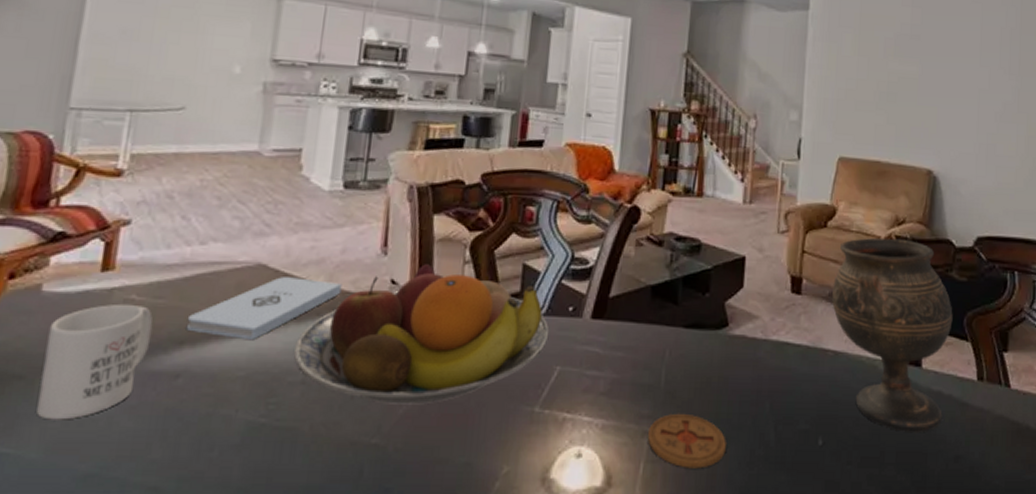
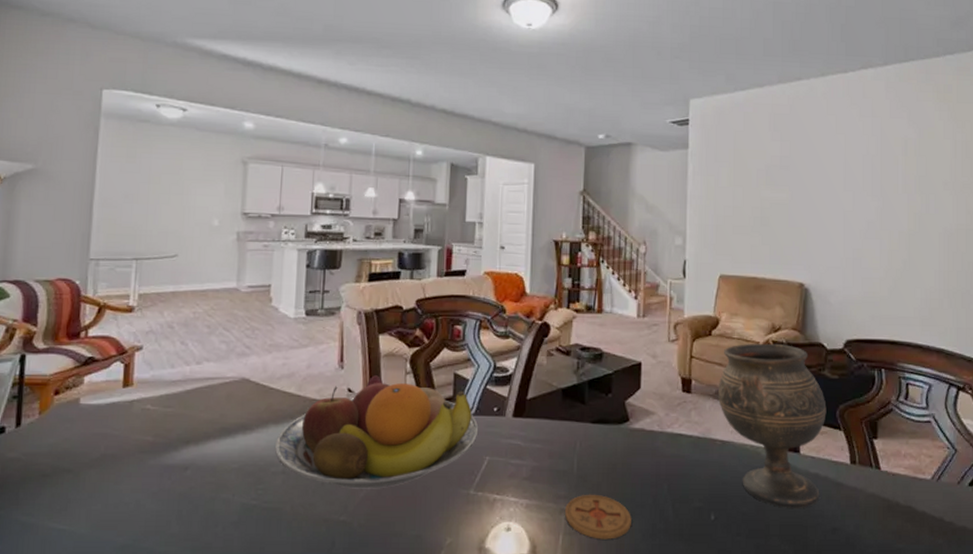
mug: present [36,303,153,420] -> none [83,412,165,504]
notepad: present [186,277,342,341] -> none [190,388,309,440]

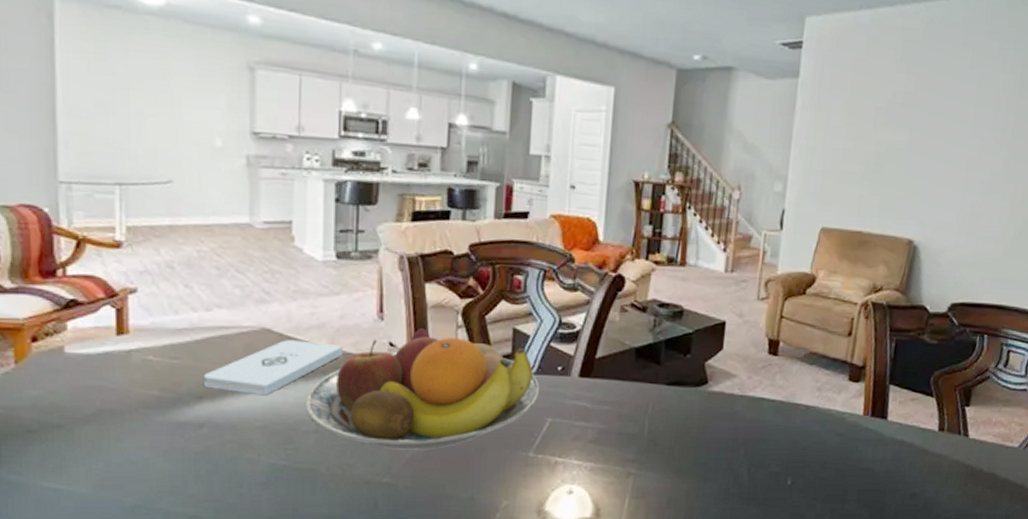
notepad: none [190,388,309,440] -> present [203,340,344,396]
coaster: present [565,494,631,540] -> none [632,458,704,503]
goblet: present [717,343,827,508] -> none [806,304,921,474]

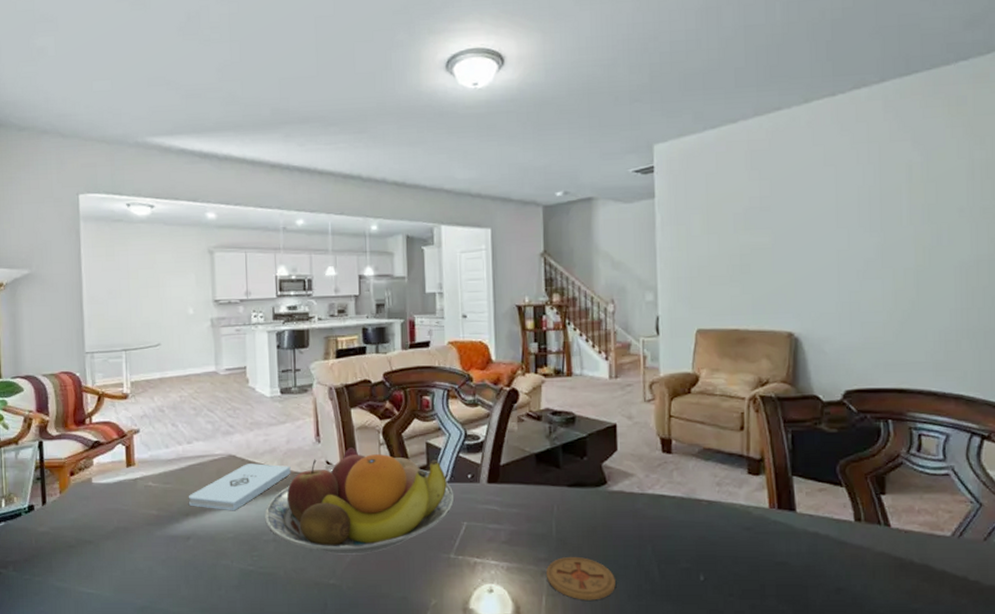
coaster: none [632,458,704,503] -> present [547,556,616,600]

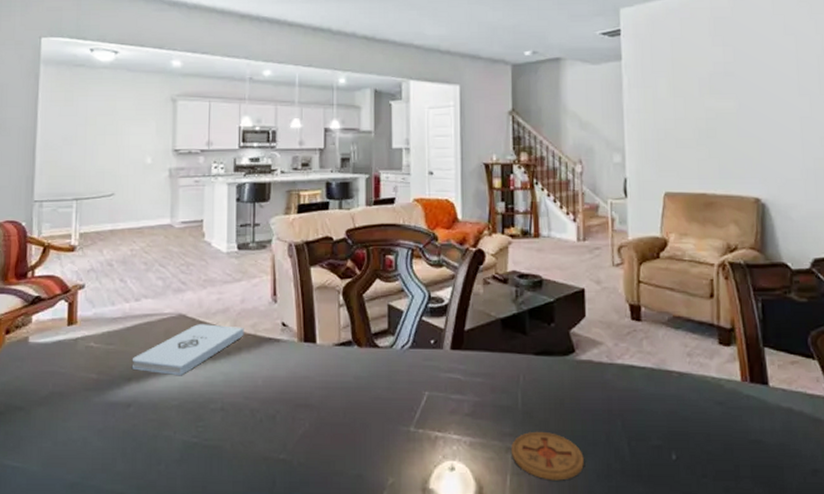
fruit bowl: present [265,448,455,555] -> none [213,309,416,426]

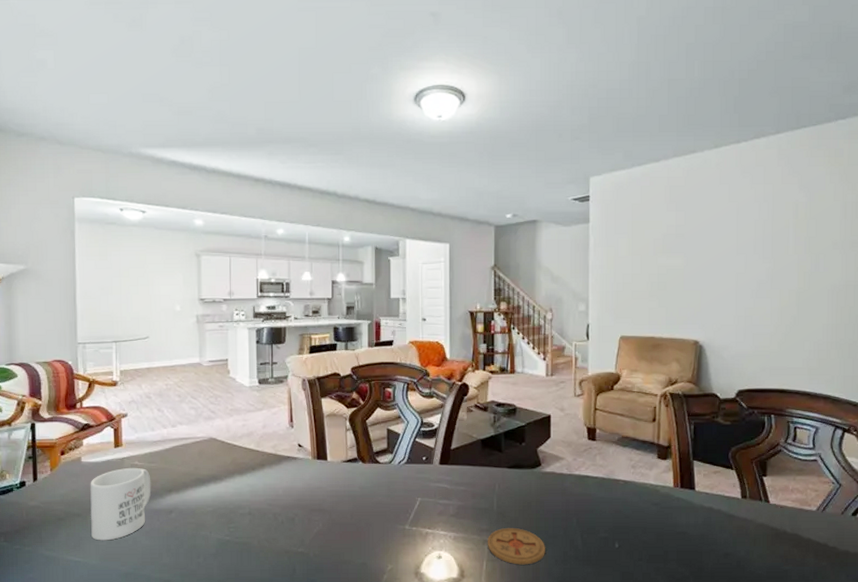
mug: none [34,350,108,441] -> present [90,467,151,541]
notepad: present [131,324,244,376] -> none [171,446,266,488]

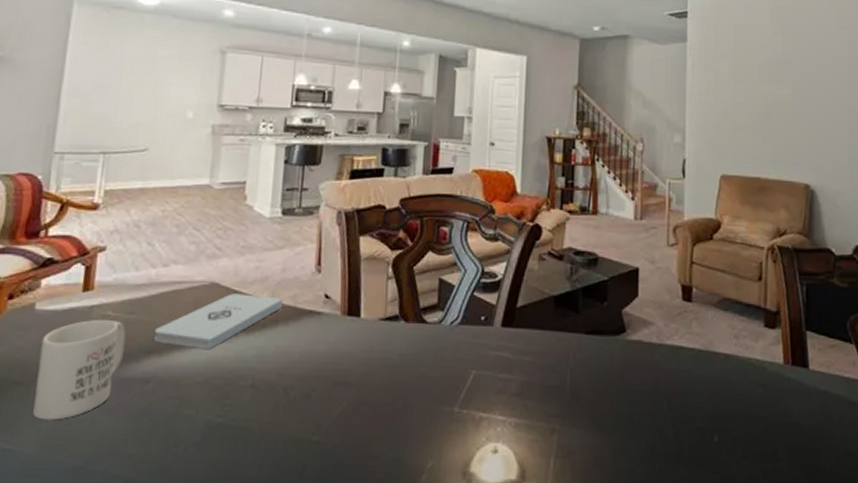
notepad: none [171,446,266,488] -> present [153,294,283,350]
coaster: present [488,527,545,565] -> none [557,412,629,463]

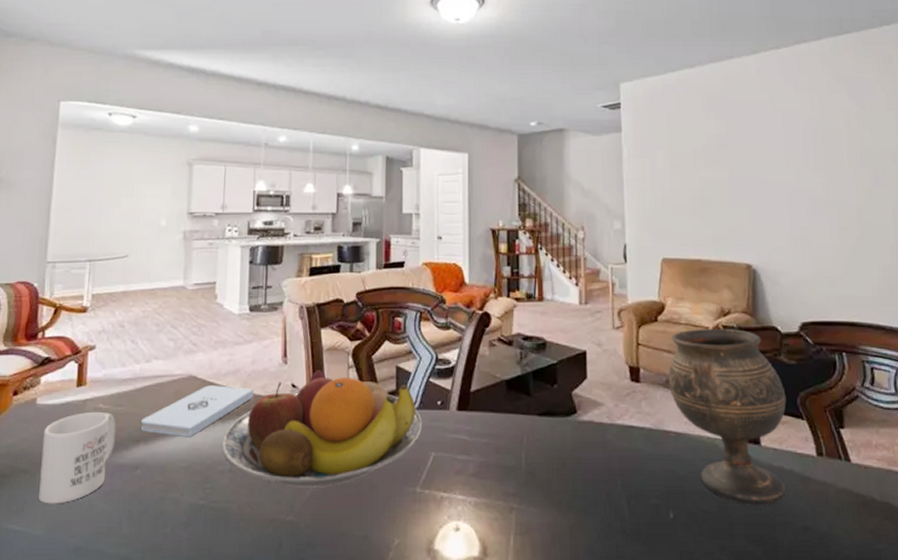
fruit bowl: none [244,280,465,406] -> present [222,370,423,488]
goblet: none [720,248,836,429] -> present [667,328,786,505]

